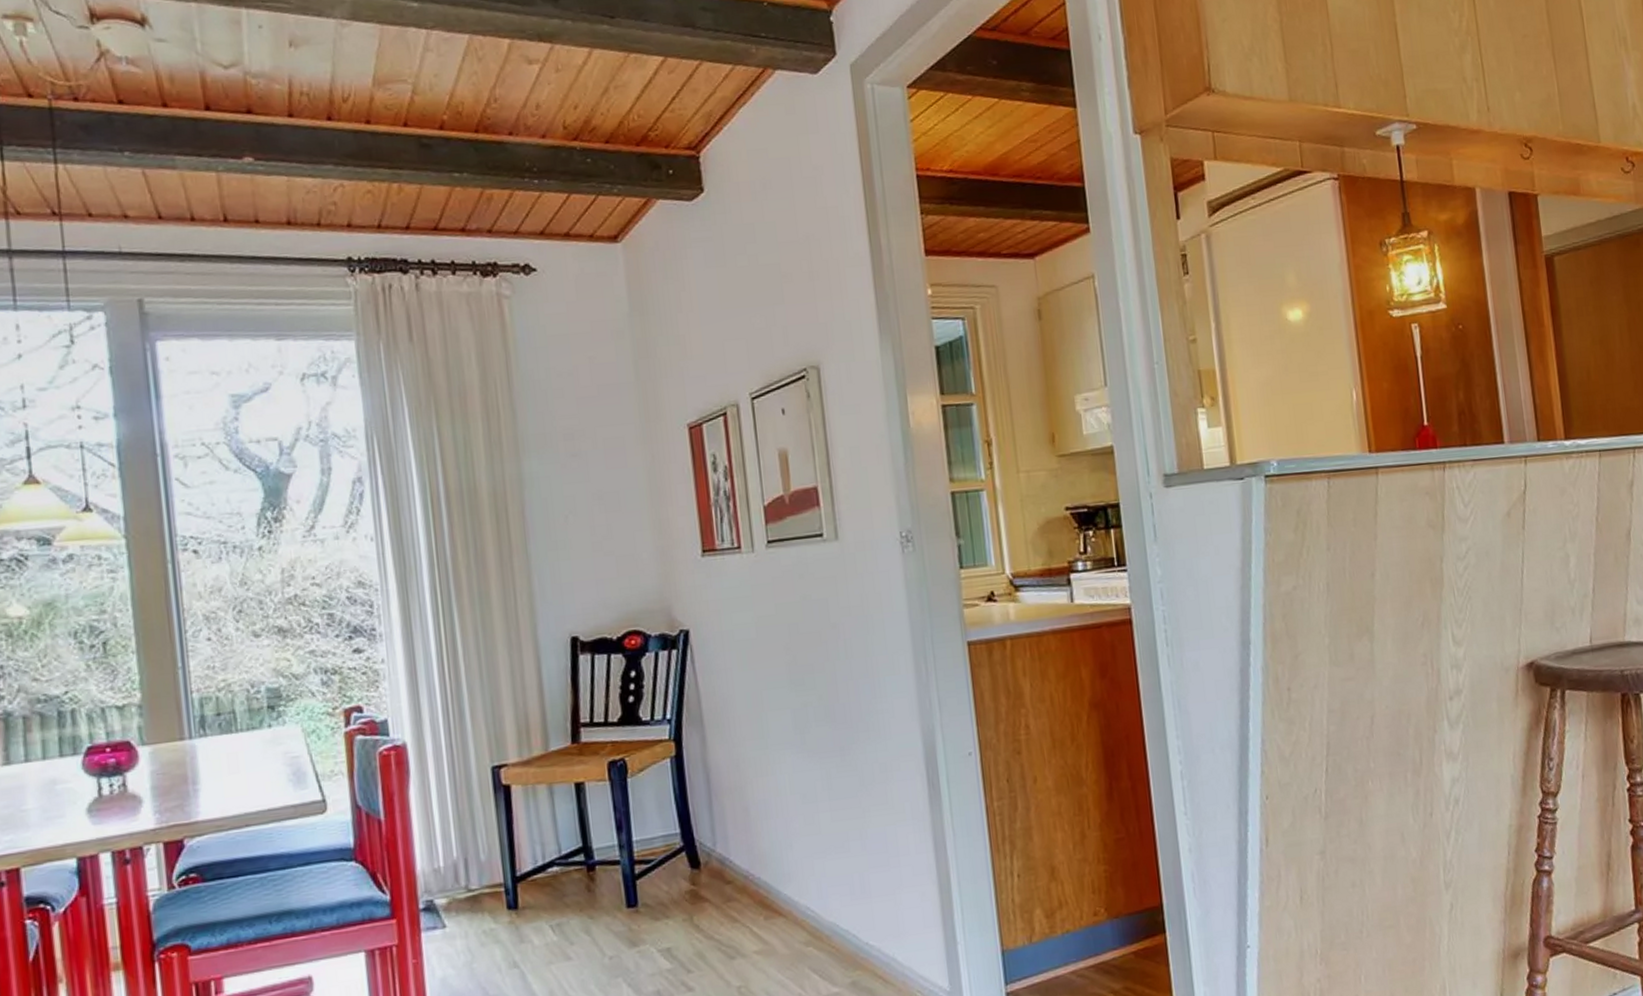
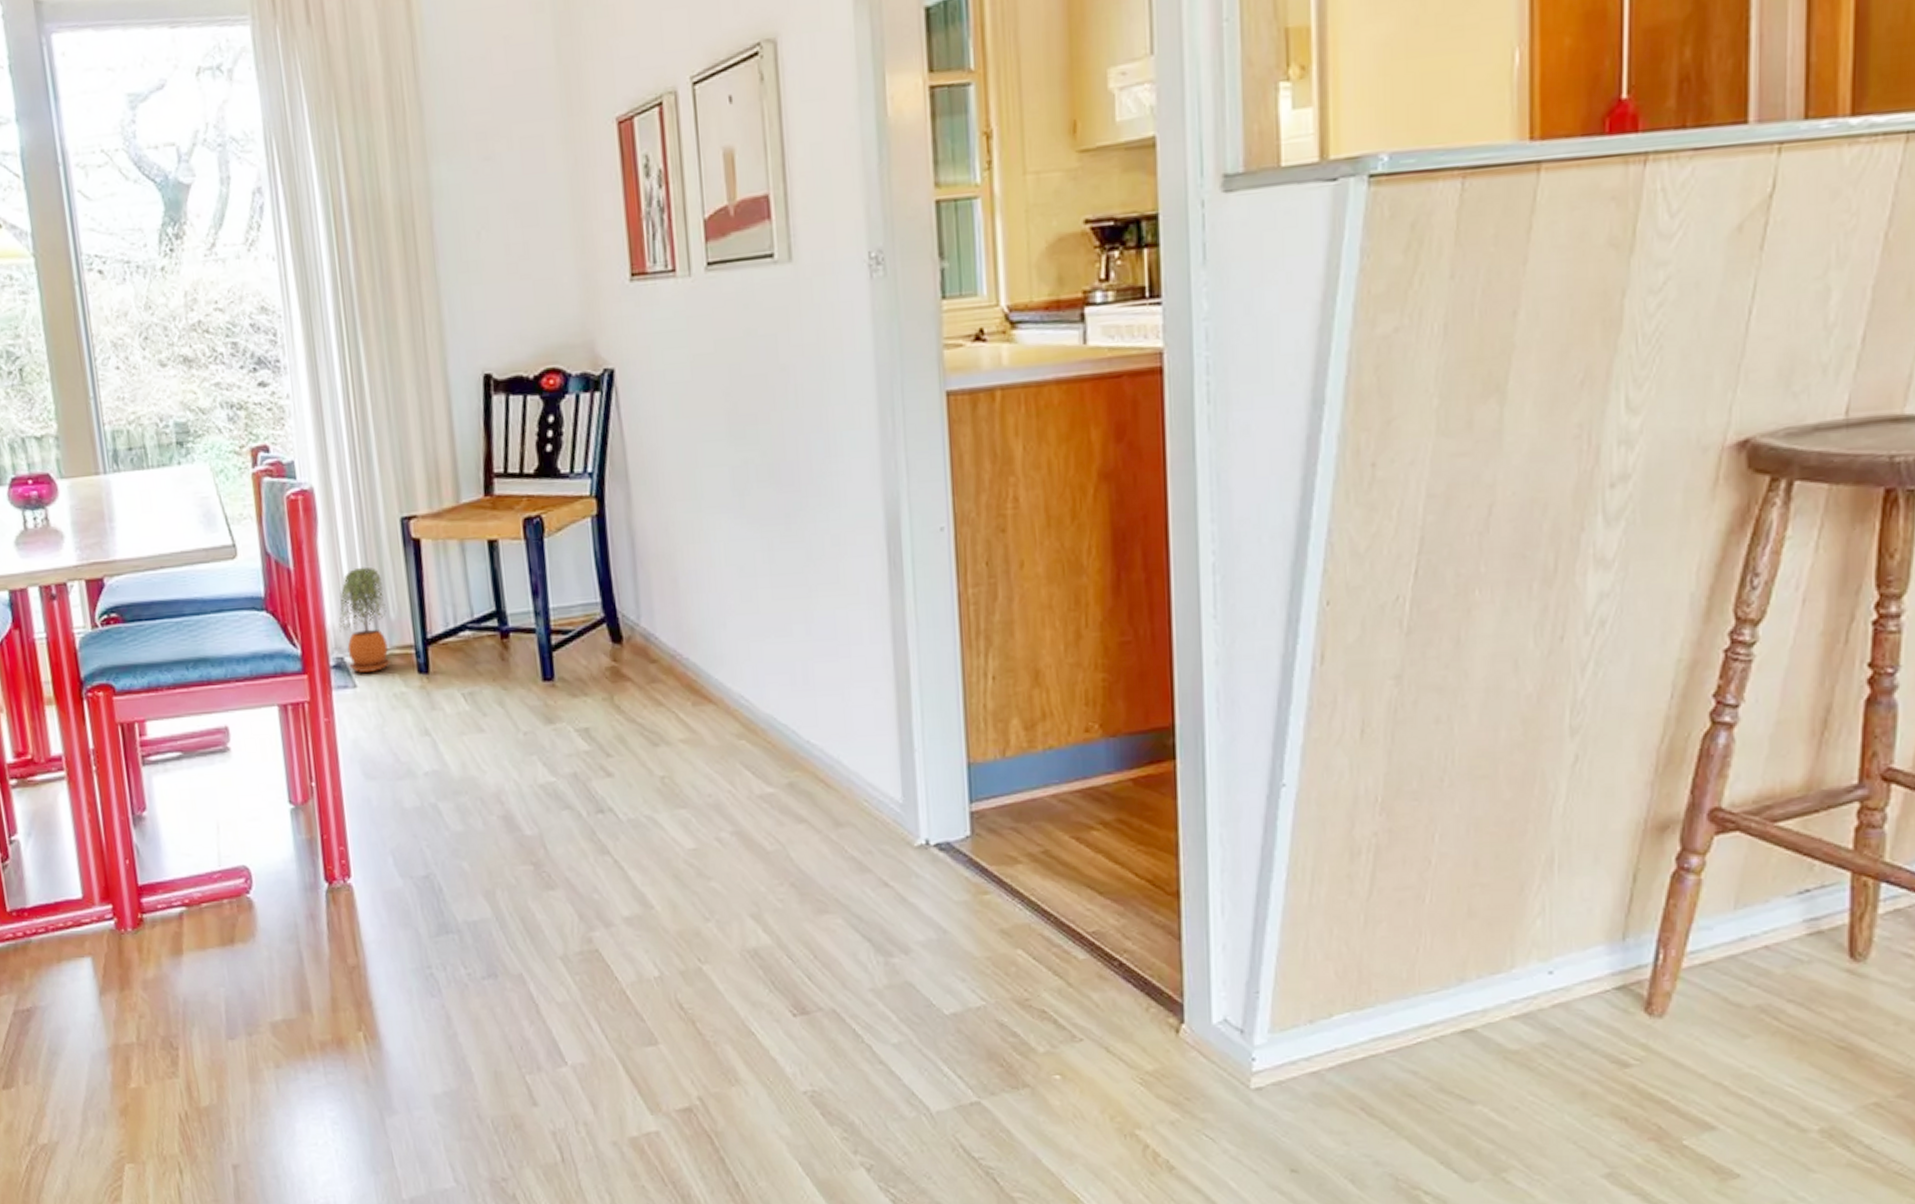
potted plant: none [429,813,480,913] -> present [338,567,390,673]

